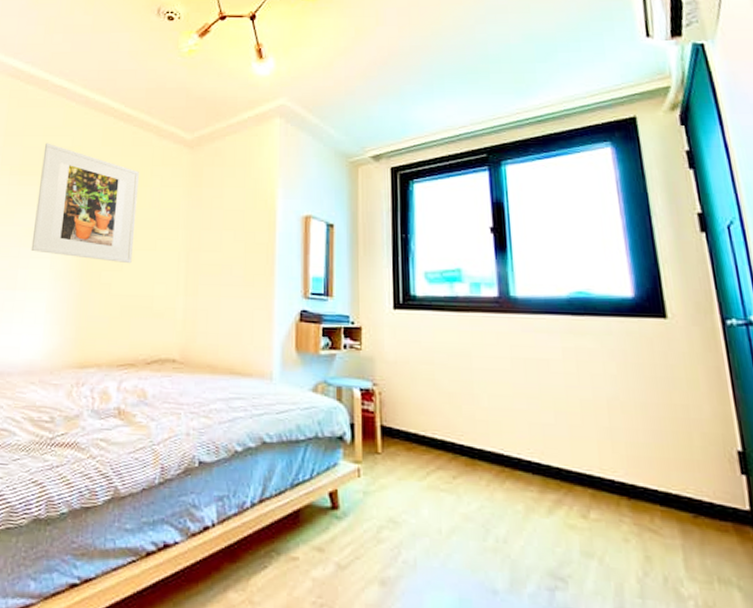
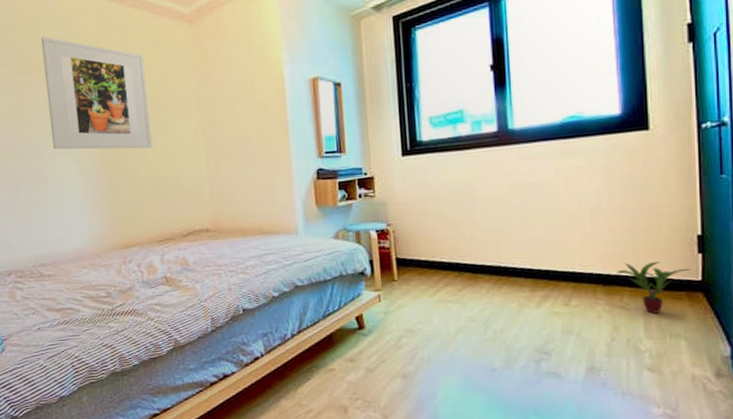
potted plant: none [643,474,735,547] -> present [616,261,691,314]

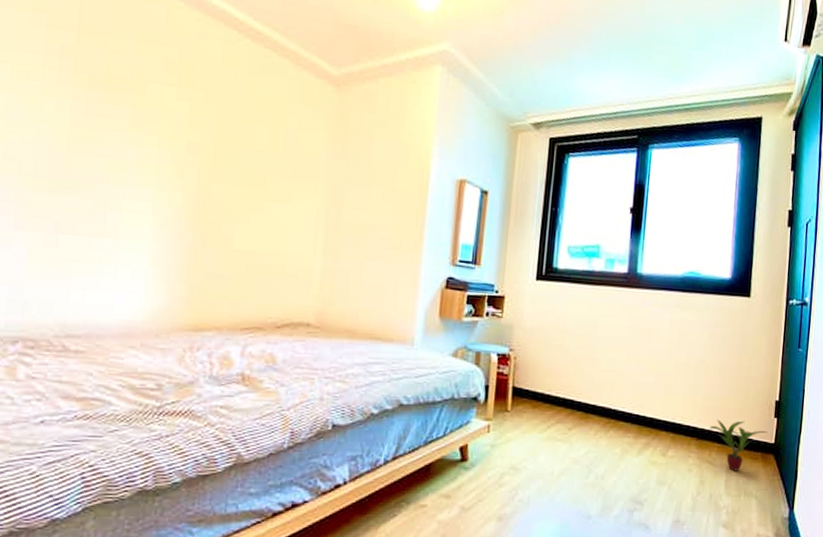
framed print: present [40,36,152,150] -> none [124,51,271,216]

